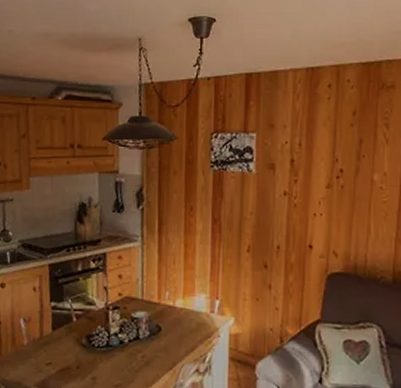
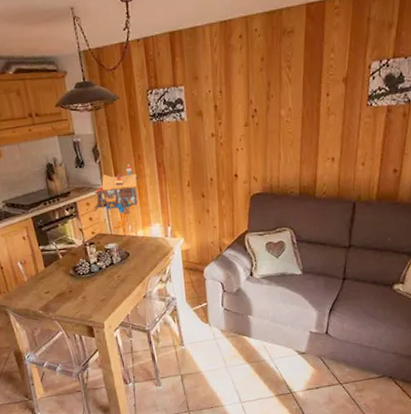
hut on chicken legs: none [124,216,188,296] -> present [92,164,140,231]

